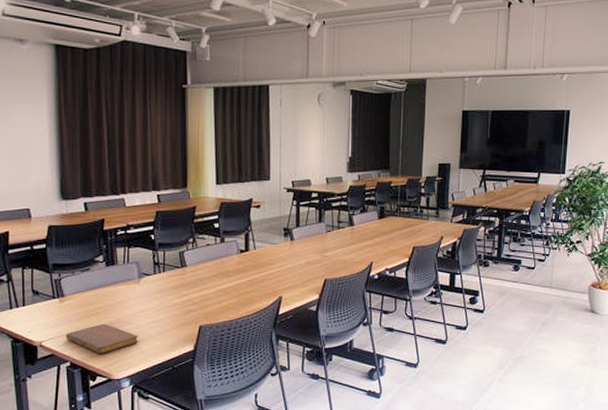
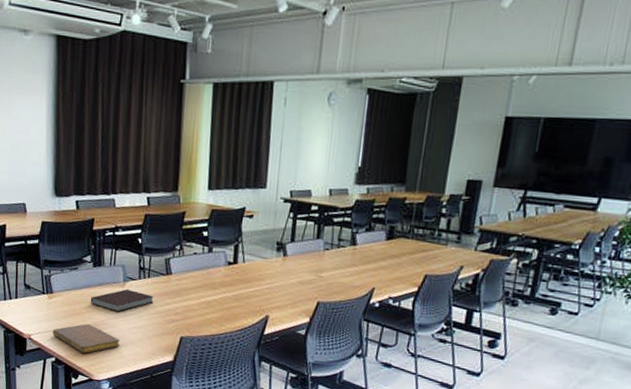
notebook: none [104,285,171,309] -> present [90,289,154,312]

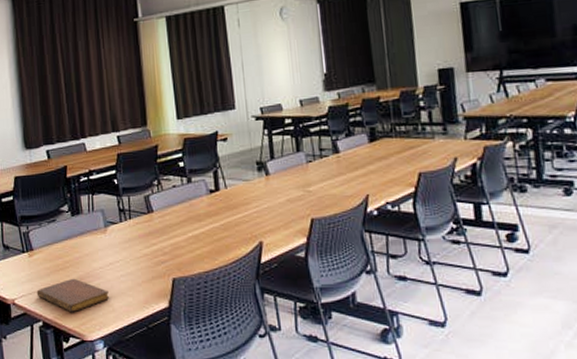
notebook: present [90,289,154,312] -> none [72,235,139,261]

